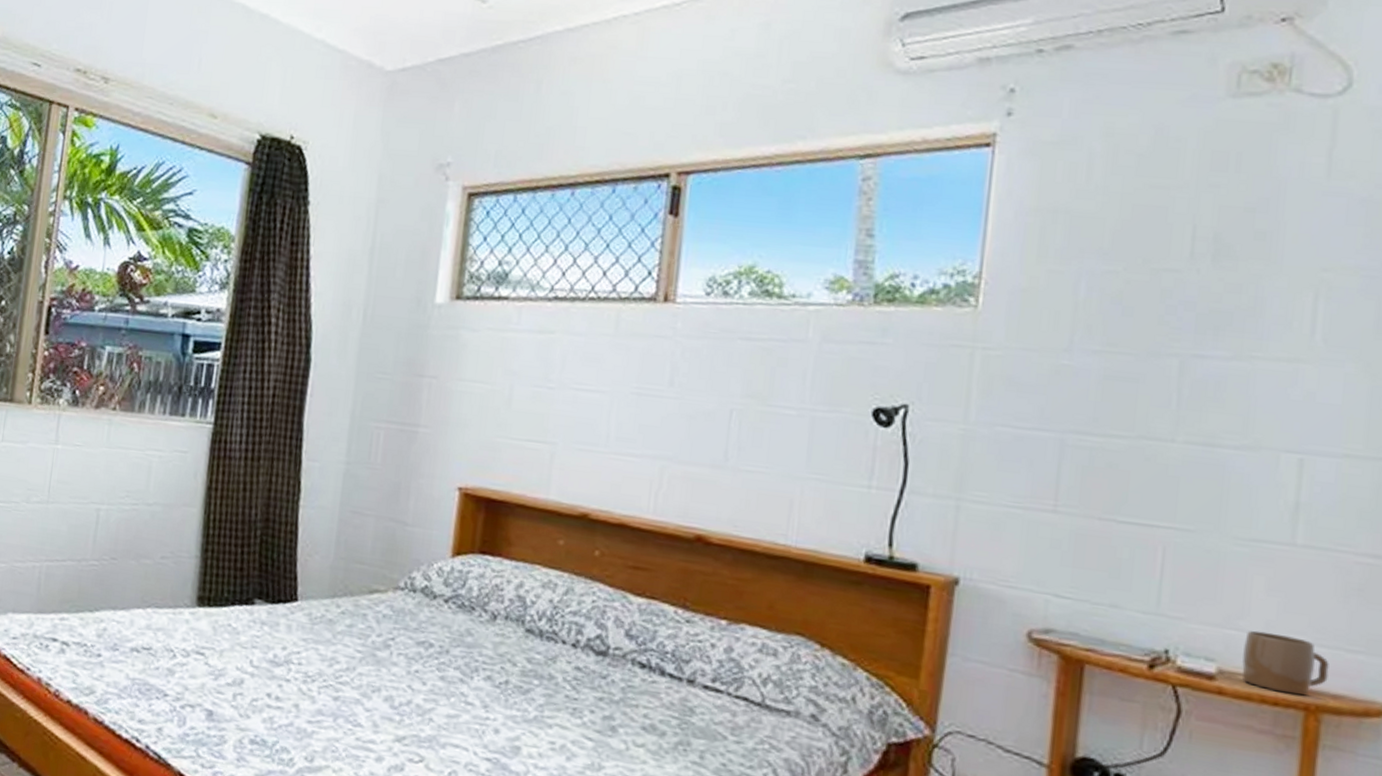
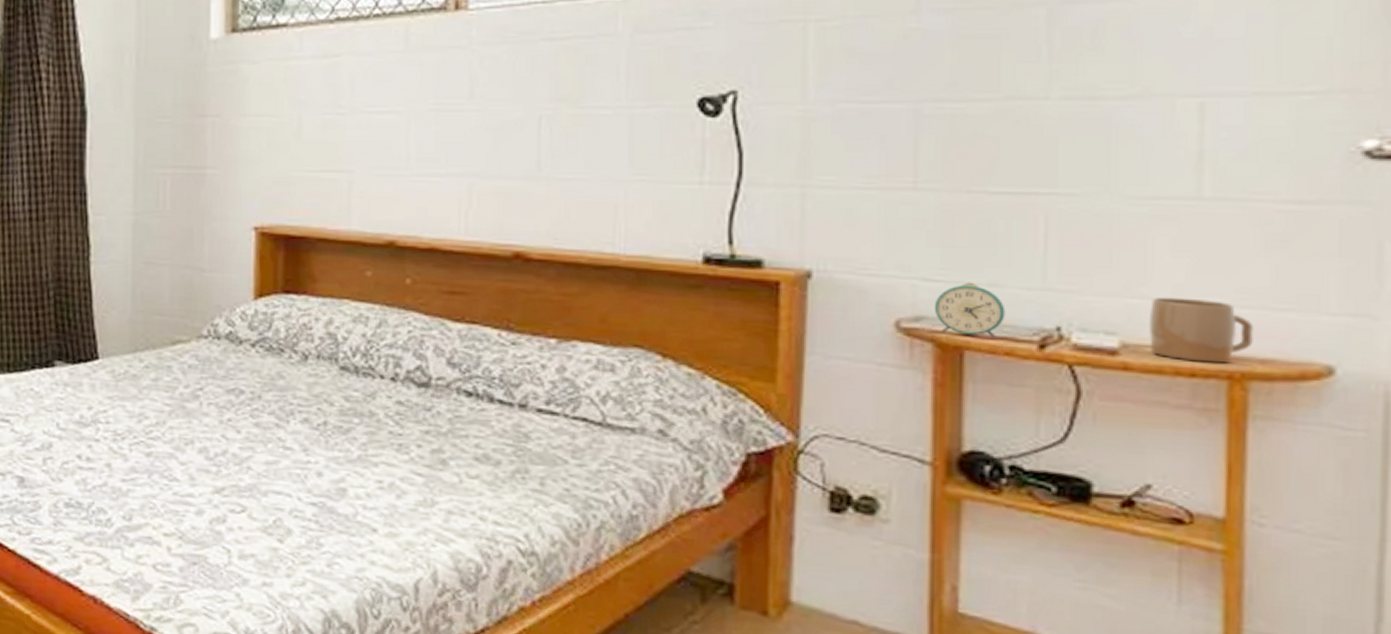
alarm clock: none [1062,601,1123,655] -> present [934,282,1006,338]

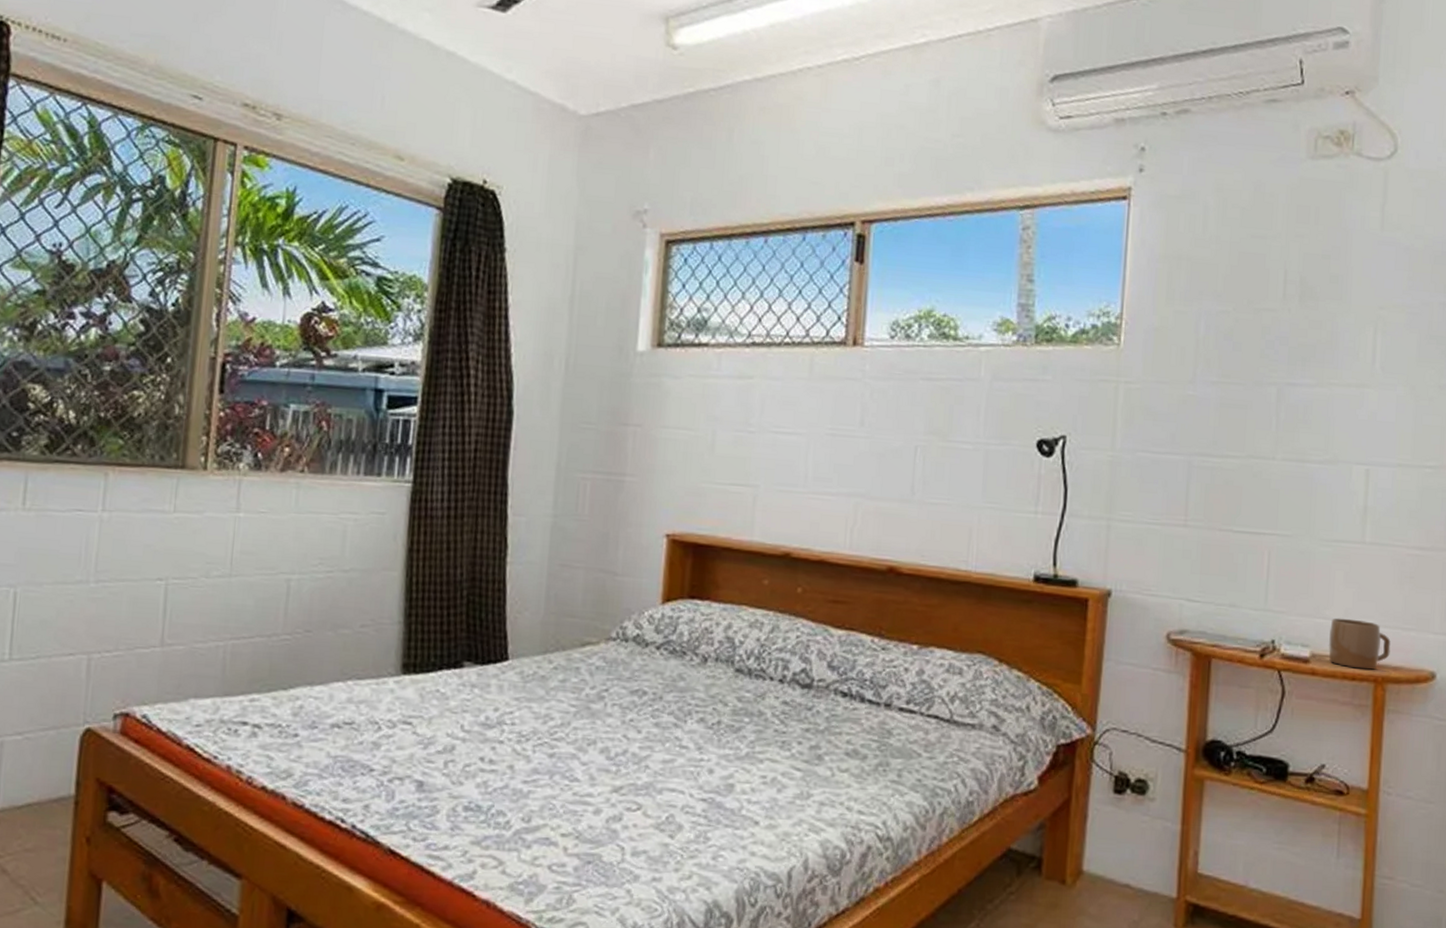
alarm clock: present [934,282,1006,338] -> none [1193,603,1240,649]

